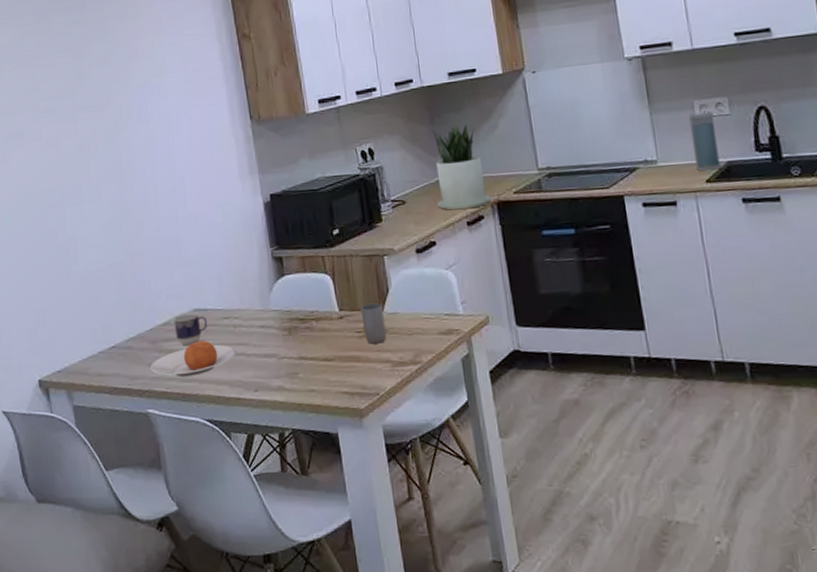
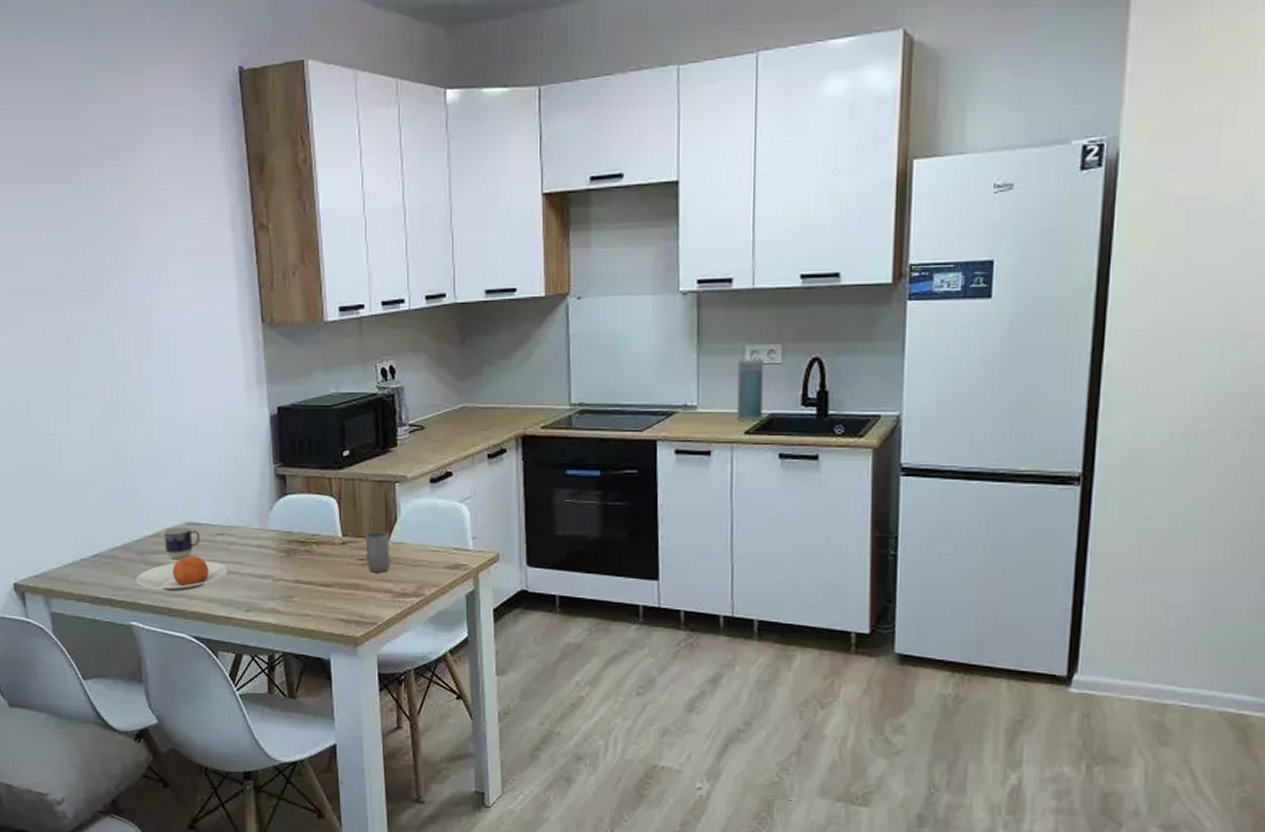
planter: present [431,124,493,211] -> none [457,348,518,441]

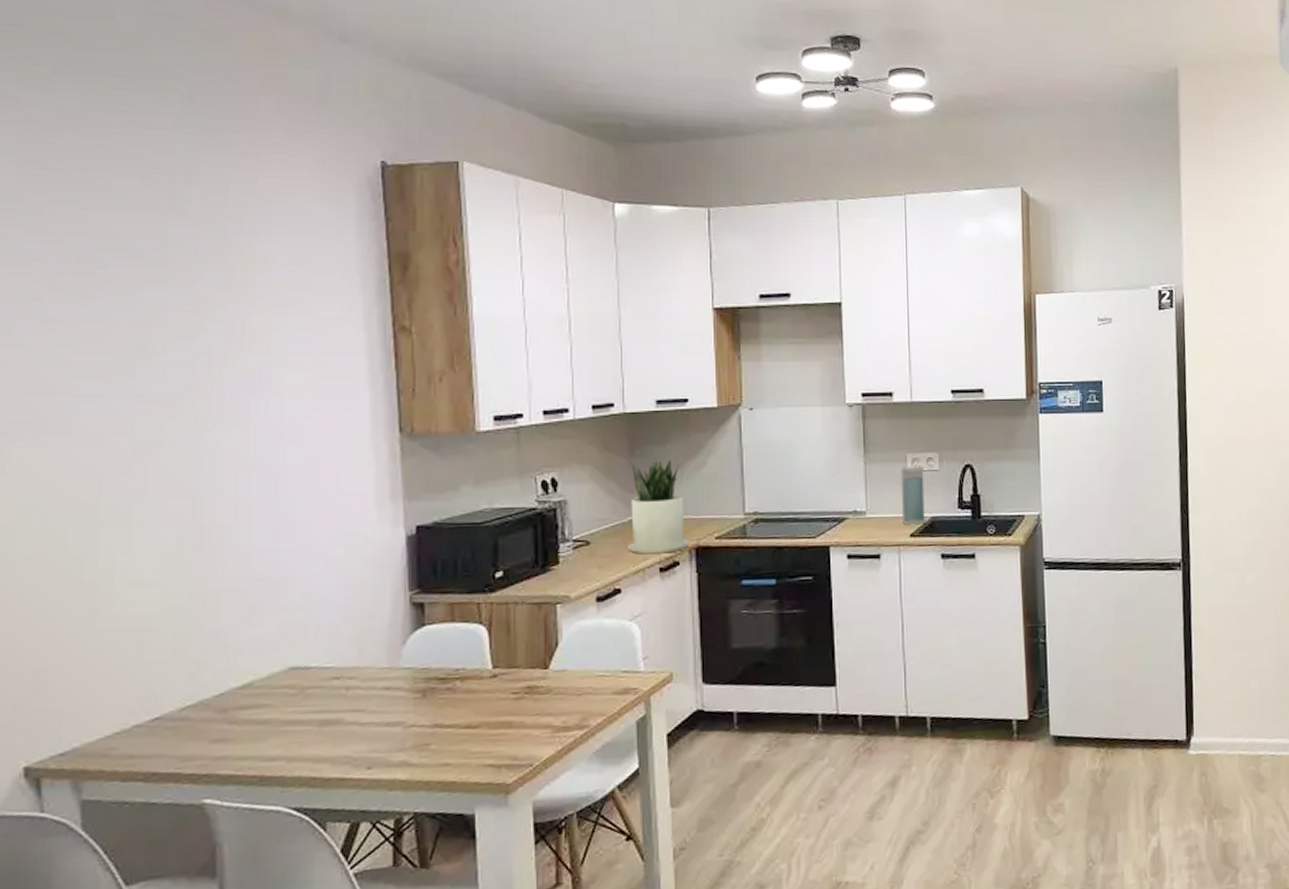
plate: present [135,556,229,591] -> none [213,707,347,755]
cup: present [162,525,201,560] -> none [256,670,309,715]
cup: present [365,531,390,573] -> none [520,658,550,707]
planter: none [457,348,518,441] -> present [626,458,692,555]

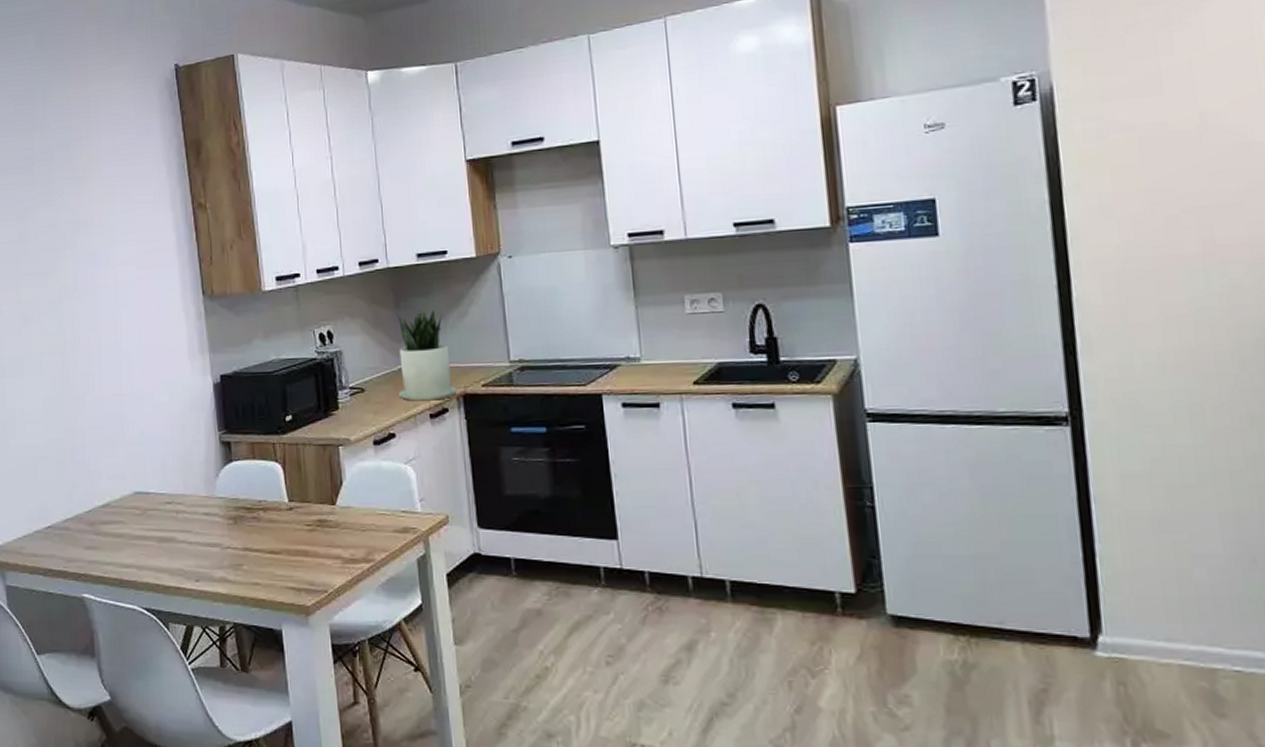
soap dispenser: present [900,466,926,526] -> none [677,308,712,373]

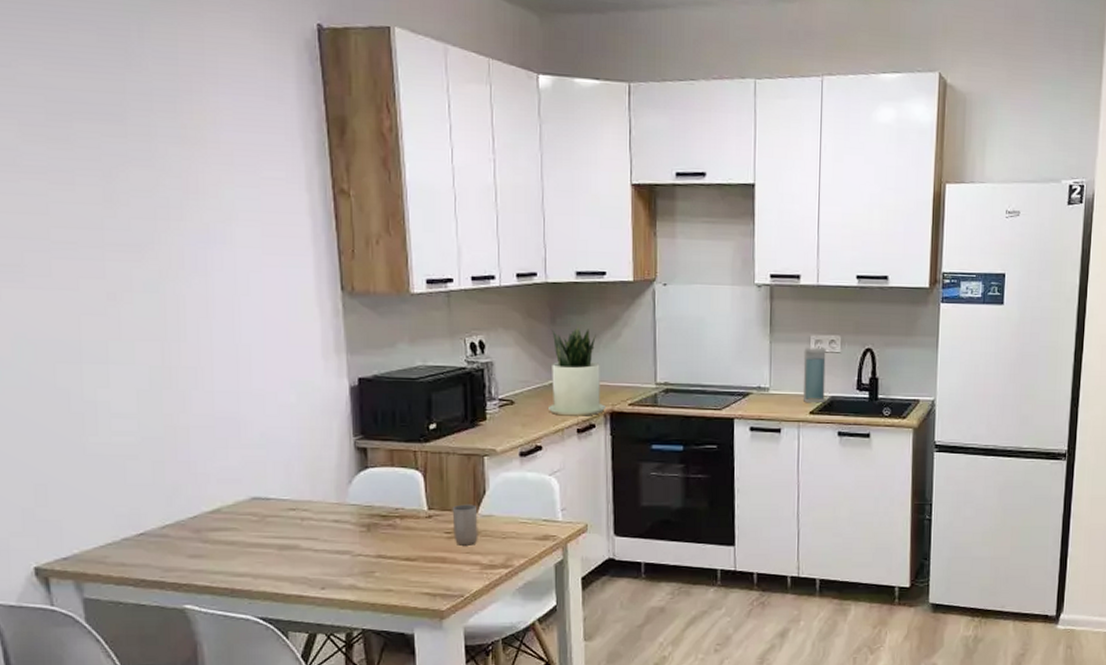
cup: none [311,495,338,538] -> present [452,504,478,546]
soap dispenser: none [677,308,712,373] -> present [802,347,826,404]

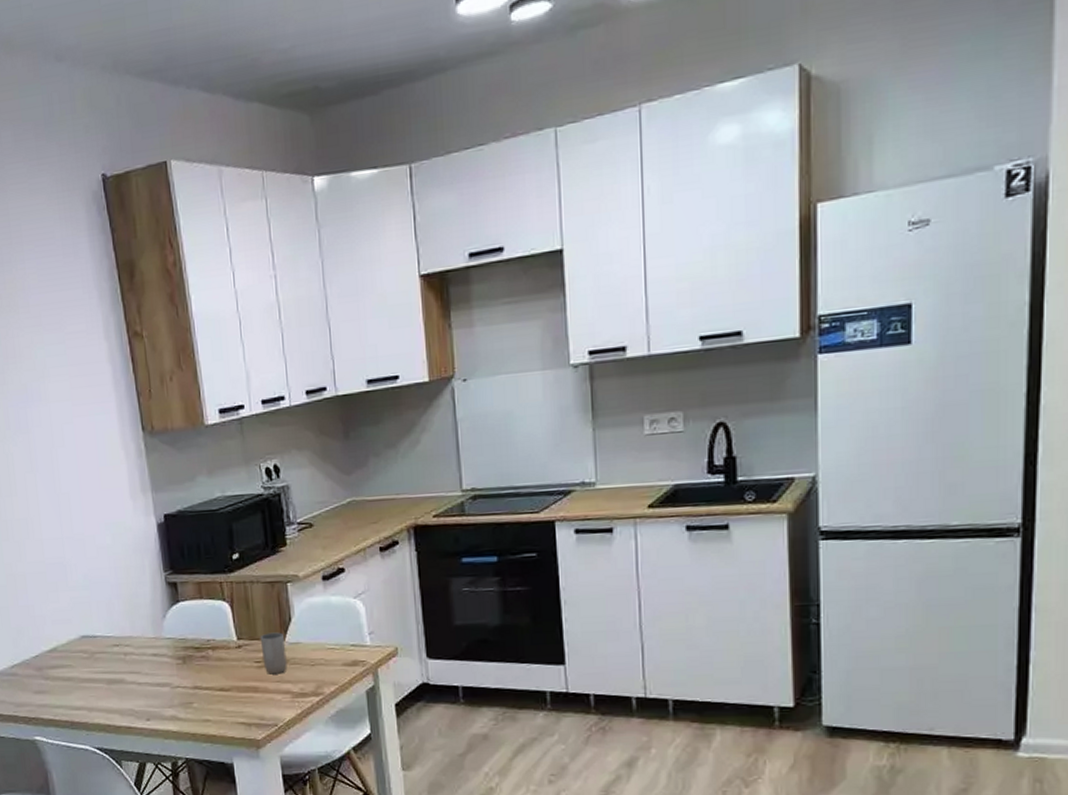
planter: present [547,327,607,416] -> none [344,439,410,535]
soap dispenser: present [802,347,826,404] -> none [636,428,668,496]

